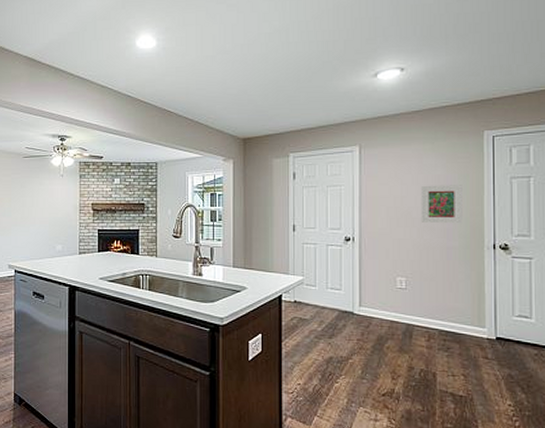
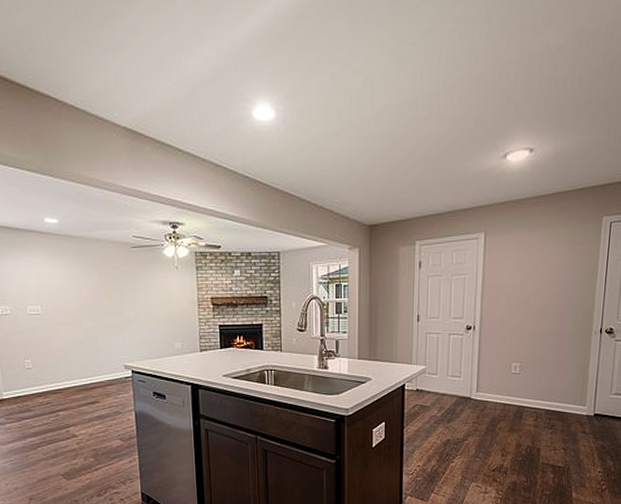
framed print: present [420,185,463,224] -> none [537,272,578,311]

